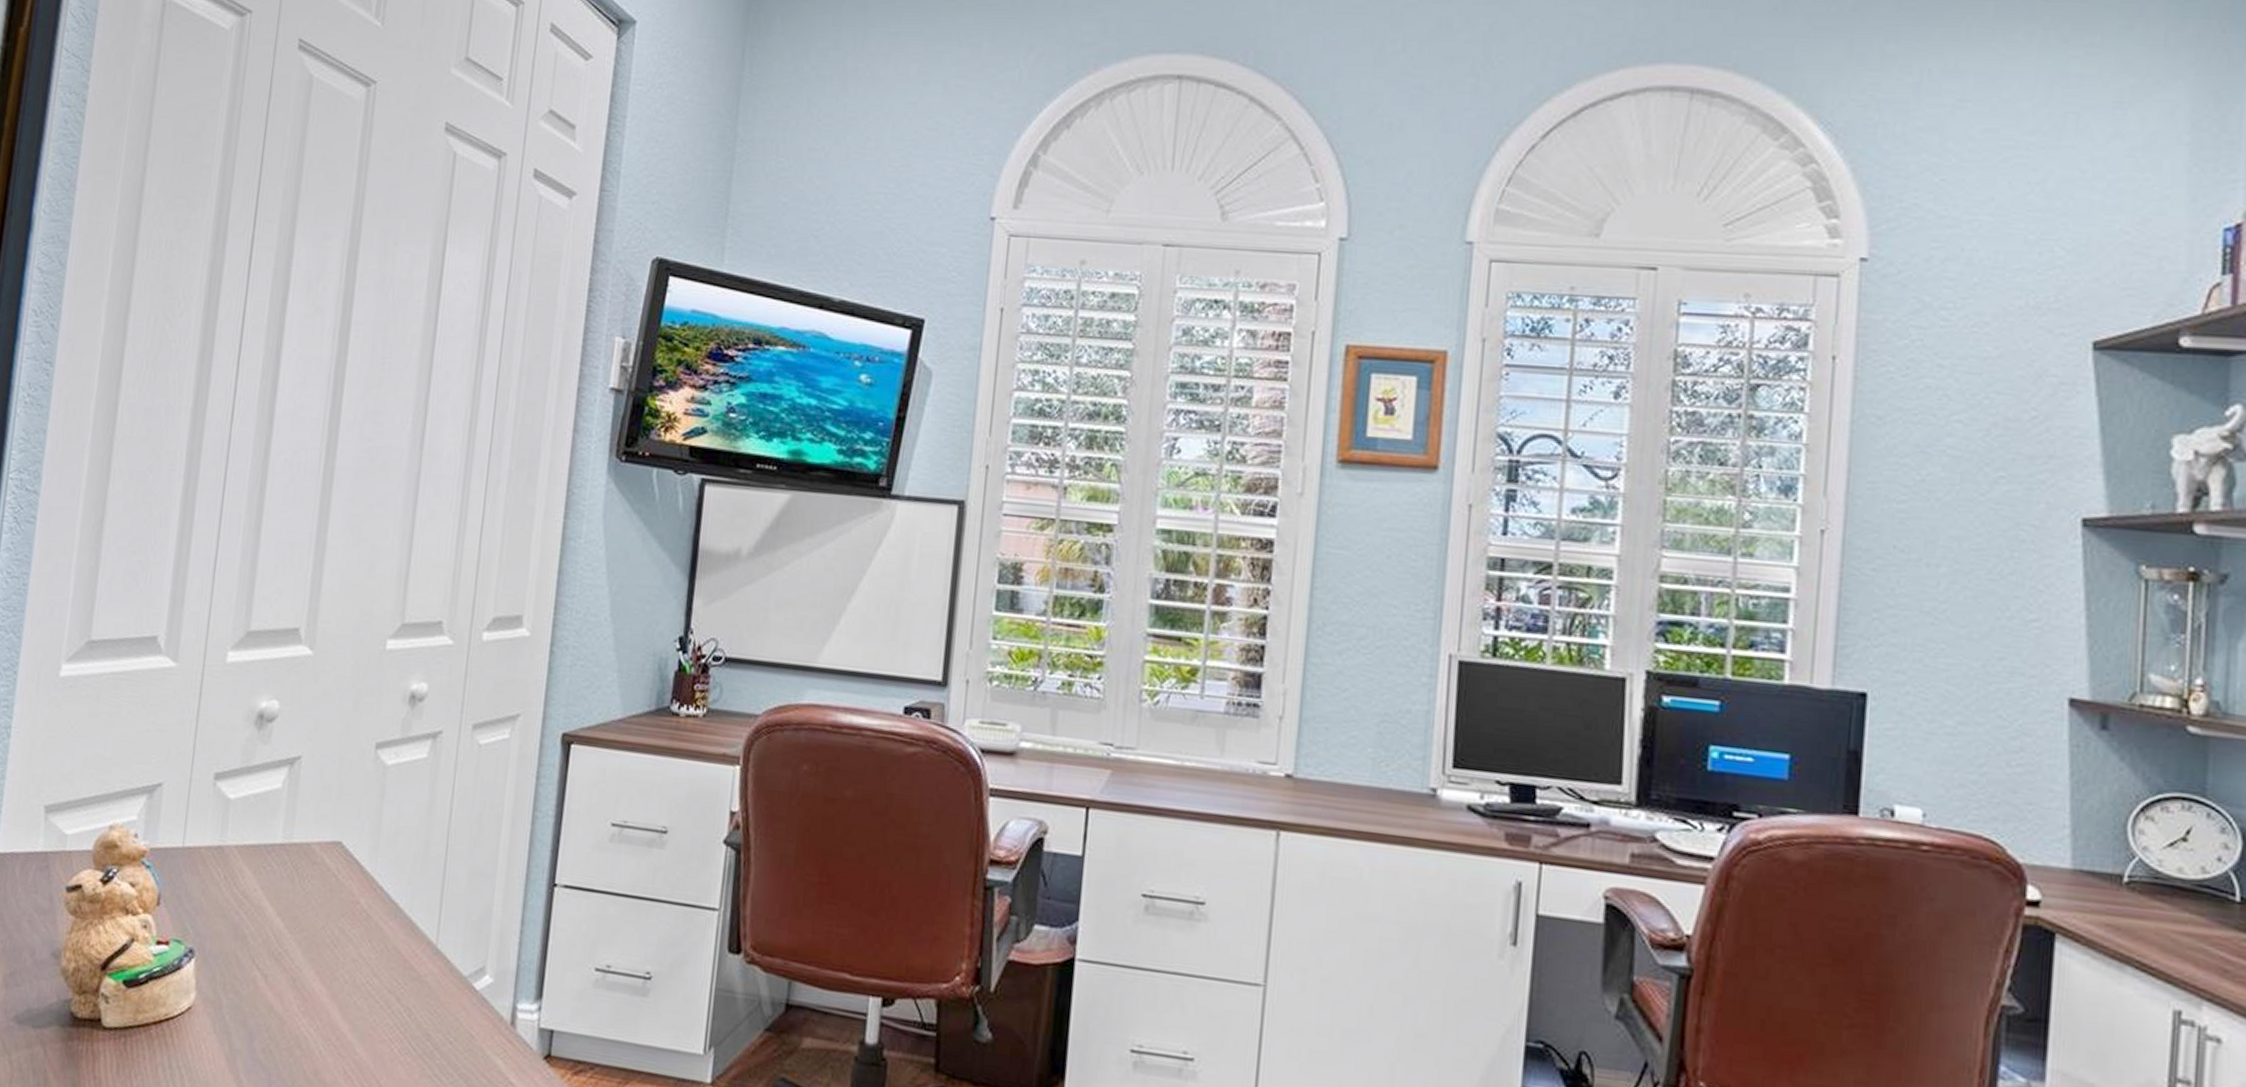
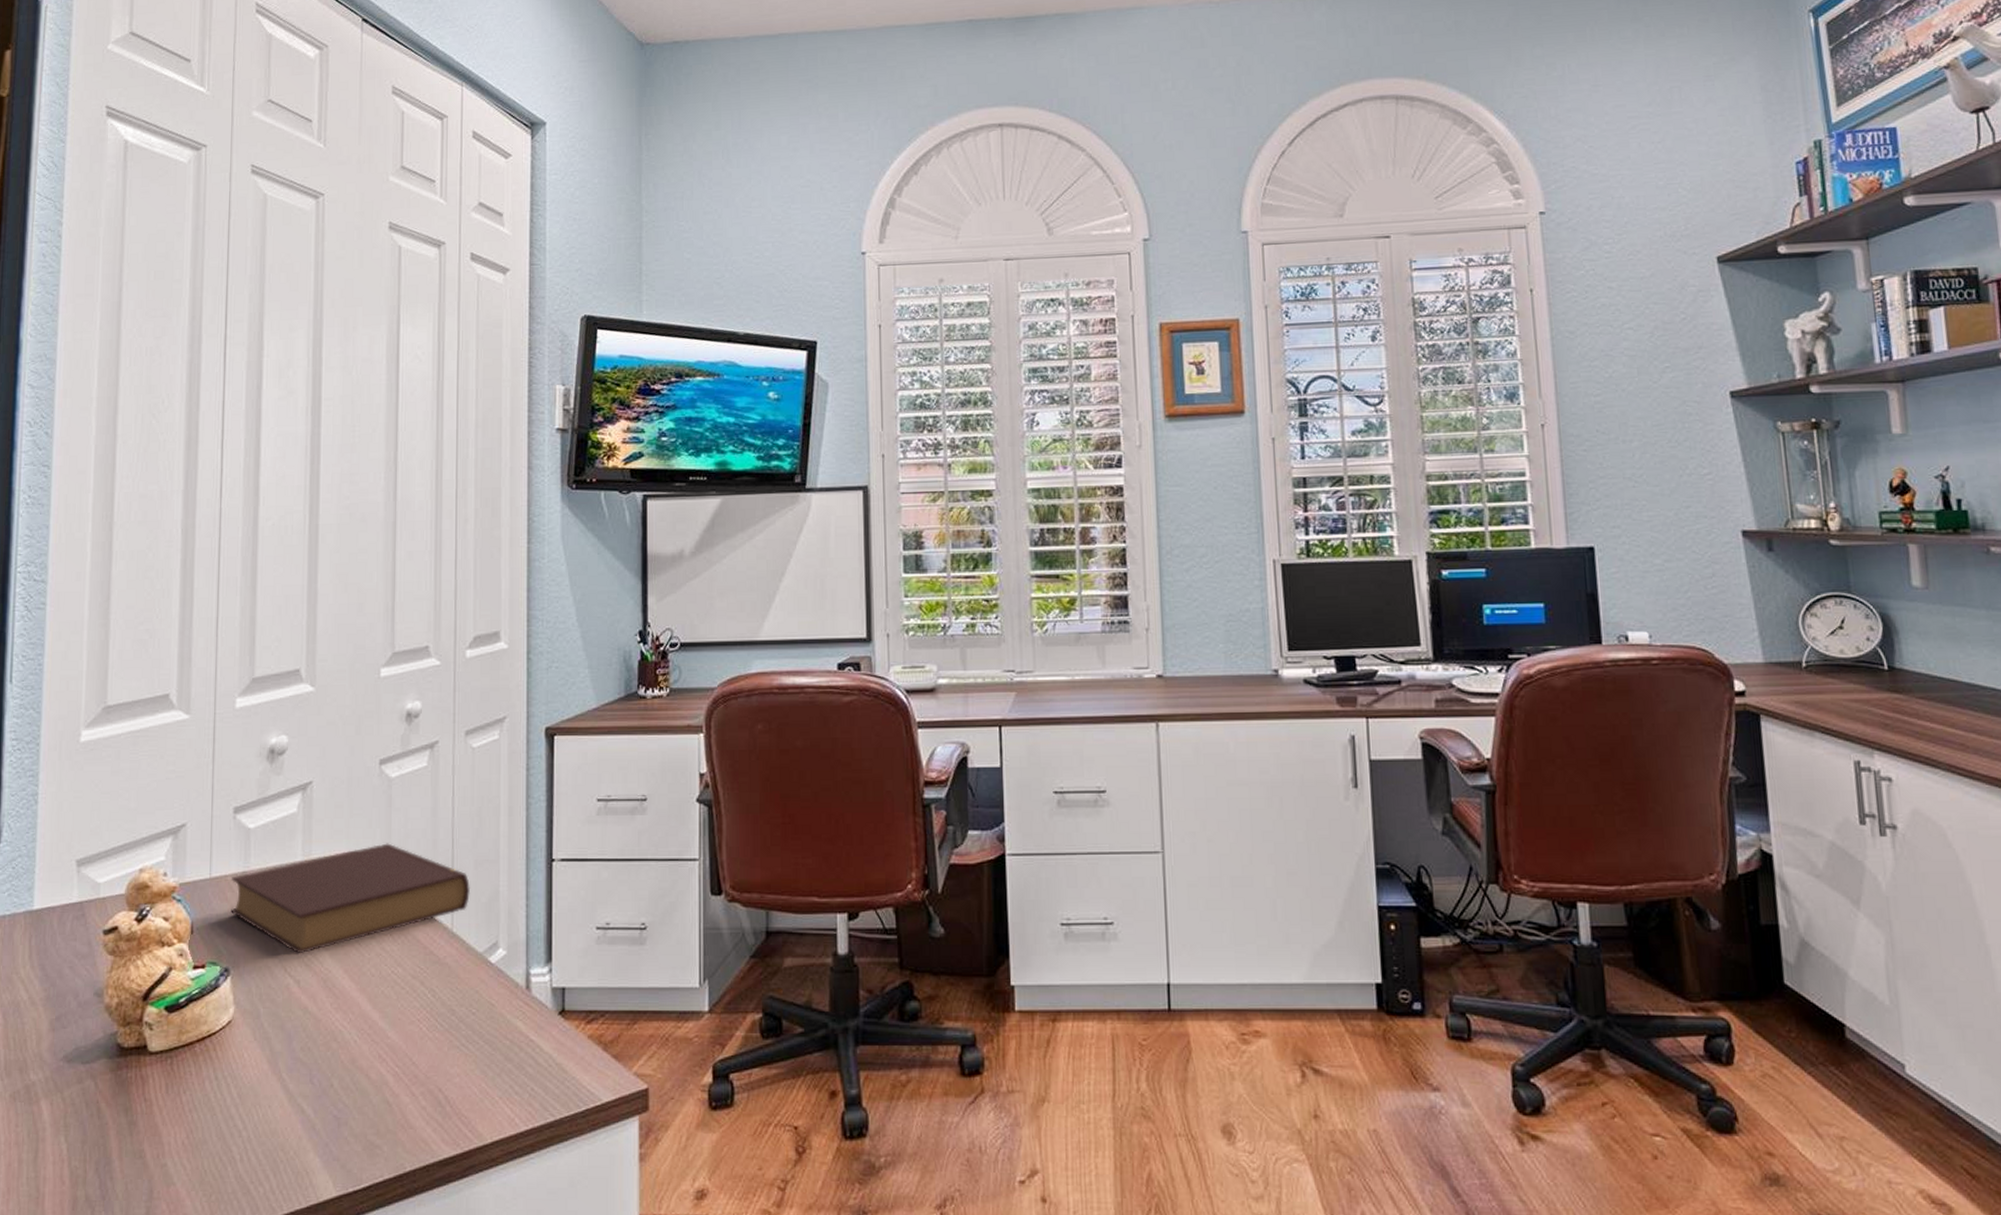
book: none [201,837,461,947] -> present [231,843,470,954]

